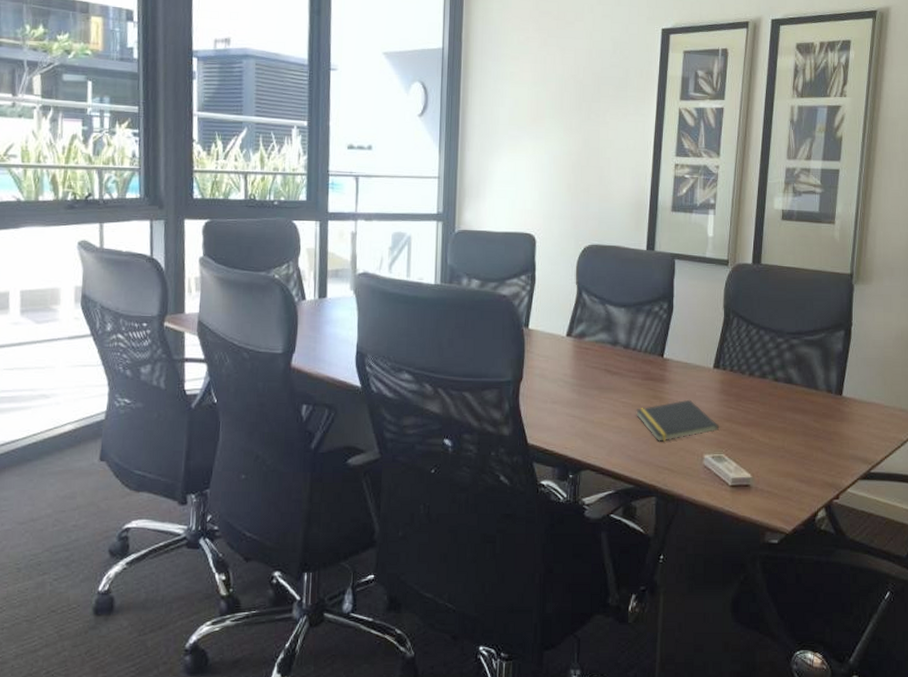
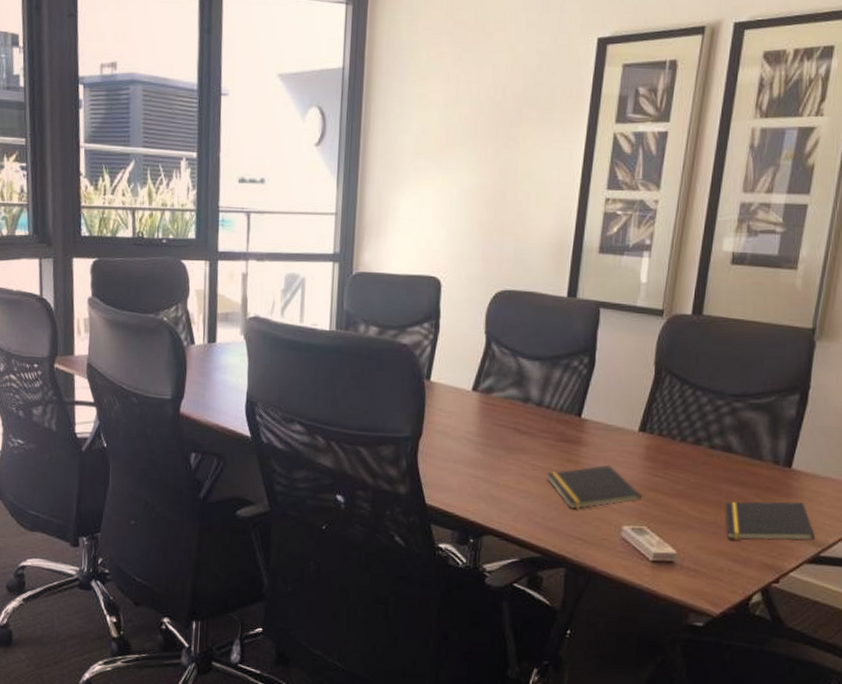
notepad: none [790,425,866,462] -> present [725,501,816,541]

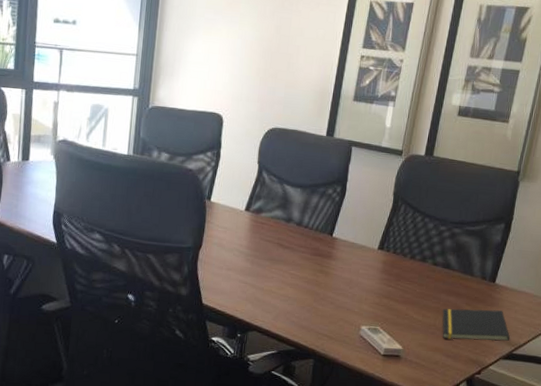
notepad: present [547,465,643,509] -> none [303,276,378,311]

